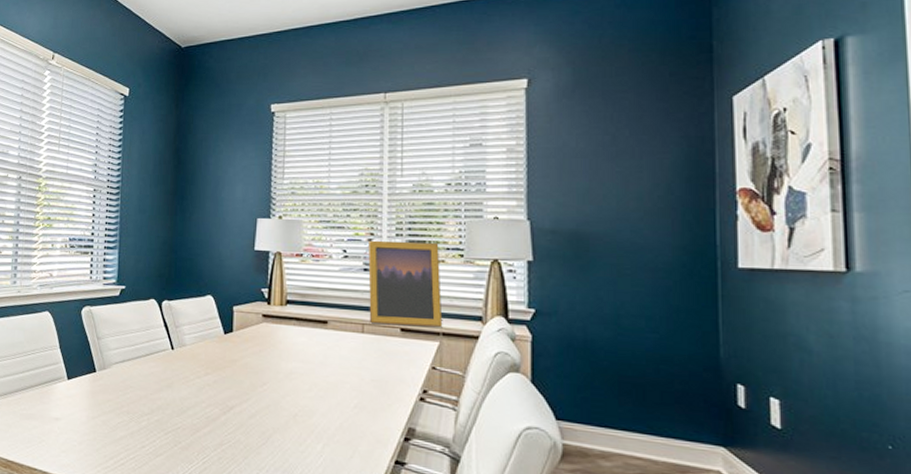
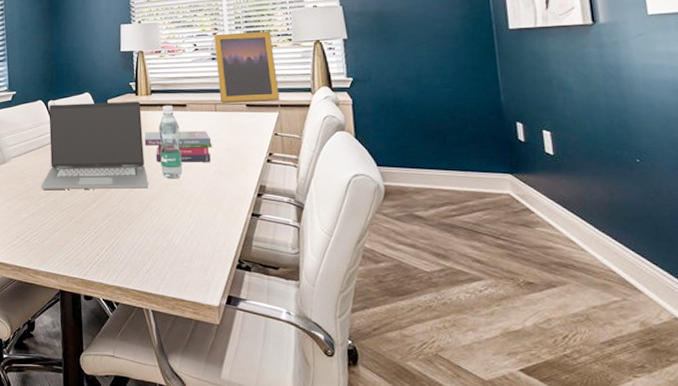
laptop: none [144,305,274,417] -> present [41,101,149,190]
books: none [273,349,354,393] -> present [144,130,212,162]
bottle: none [290,319,317,409] -> present [158,105,183,179]

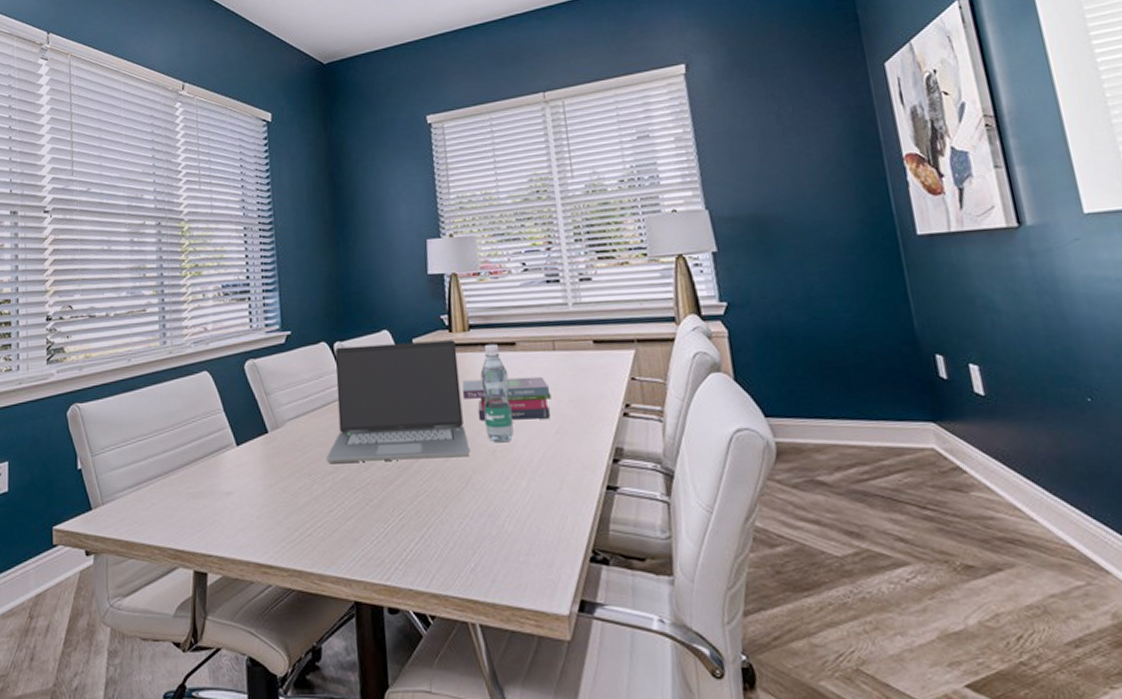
picture frame: present [214,31,280,103] -> none [548,243,636,339]

